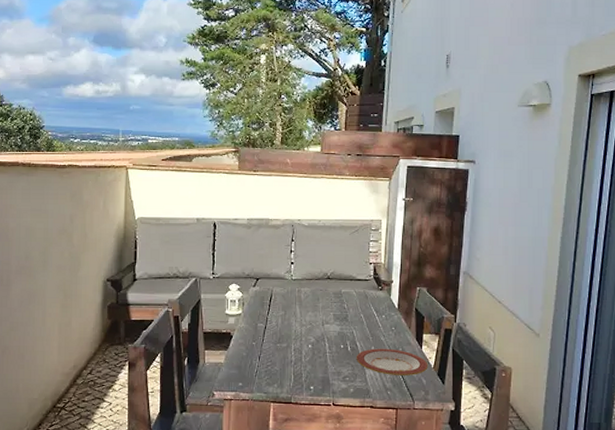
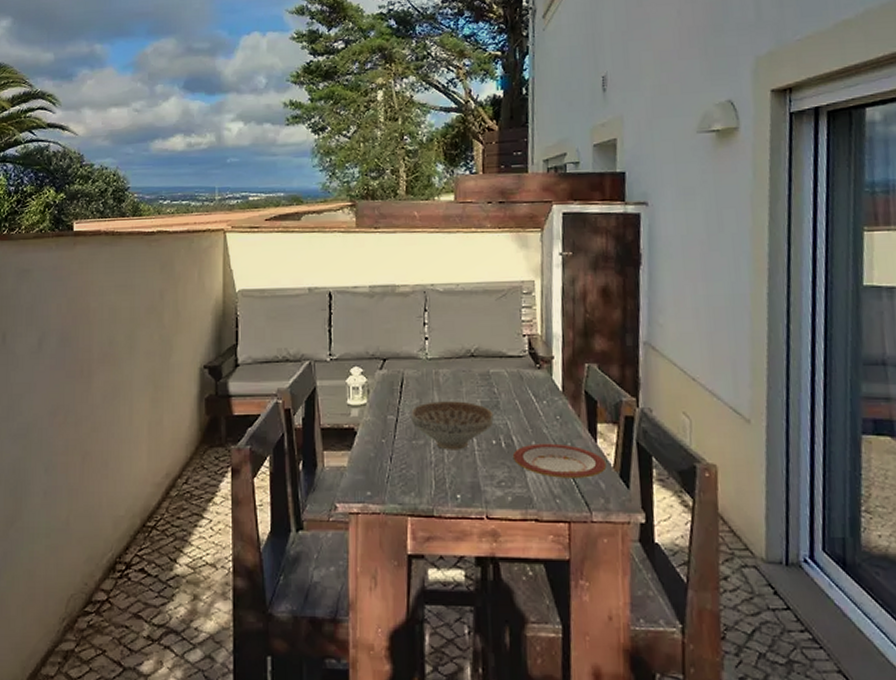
decorative bowl: none [277,313,343,352] -> present [411,401,494,450]

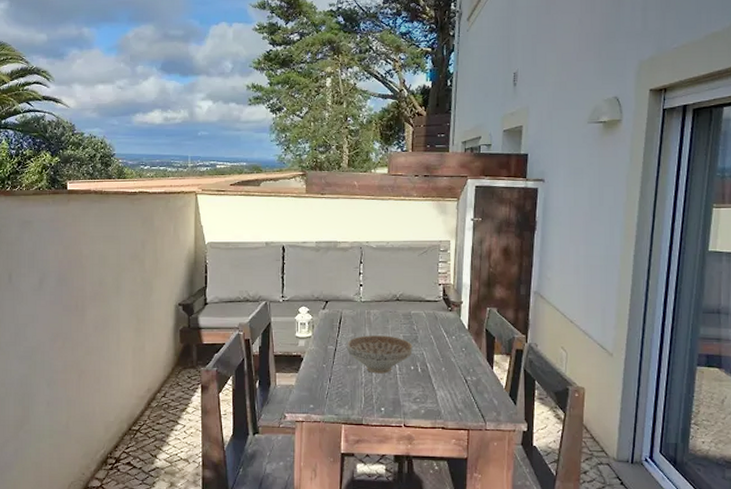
plate: present [512,443,607,478] -> none [426,369,500,396]

